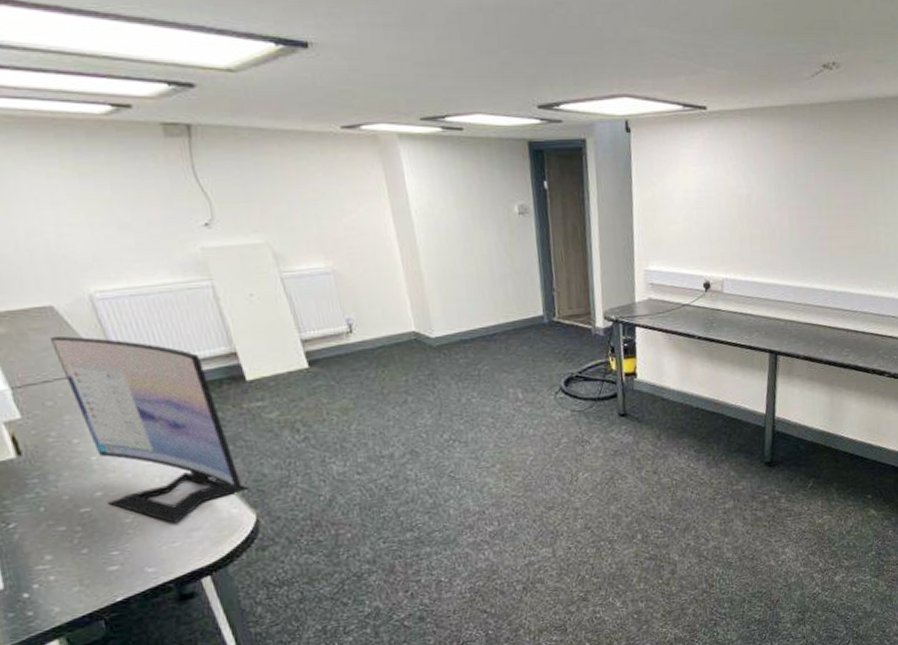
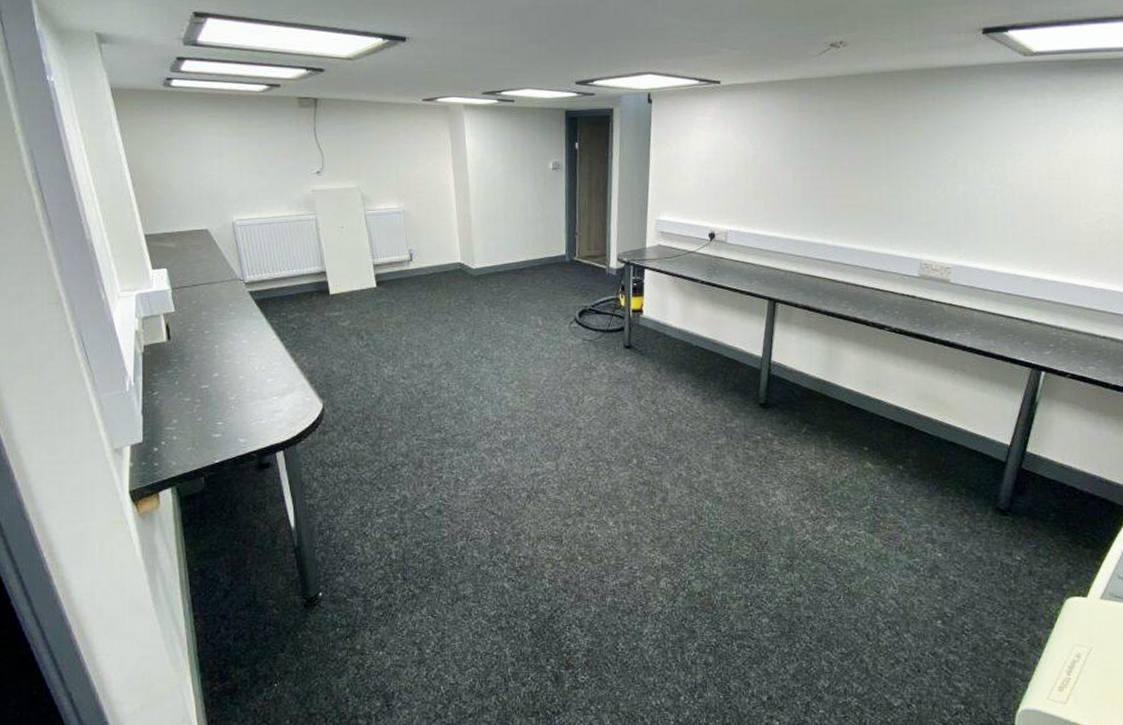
computer monitor: present [51,335,251,524] -> none [203,251,322,405]

